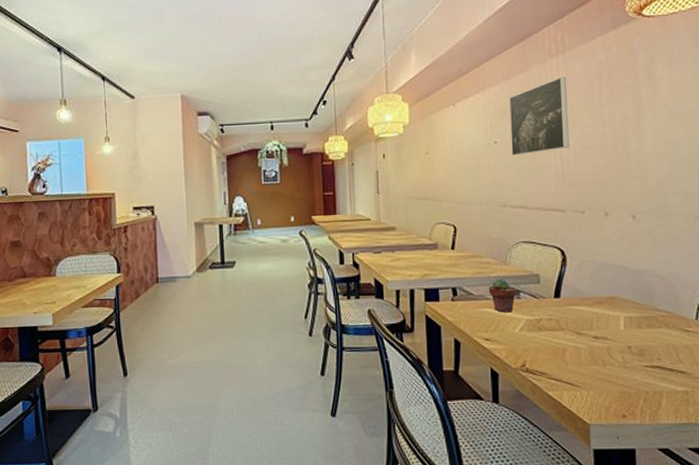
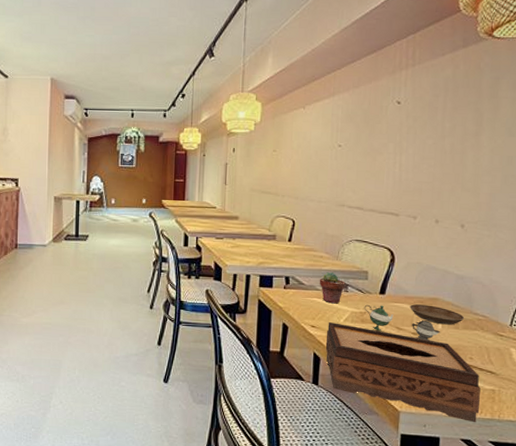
tissue box: none [502,332,675,429] -> present [325,321,481,423]
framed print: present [509,77,569,156] -> none [354,89,414,160]
teapot: none [539,309,624,344] -> present [364,304,441,341]
saucer: none [588,305,647,325] -> present [410,304,465,325]

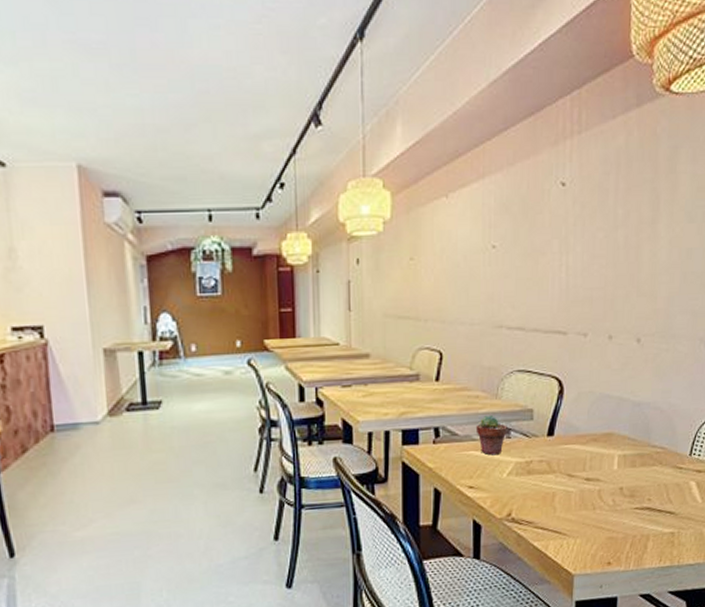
tissue box: present [325,321,481,423] -> none [486,478,659,574]
teapot: present [364,304,441,341] -> none [530,449,617,486]
saucer: present [410,304,465,325] -> none [582,442,642,464]

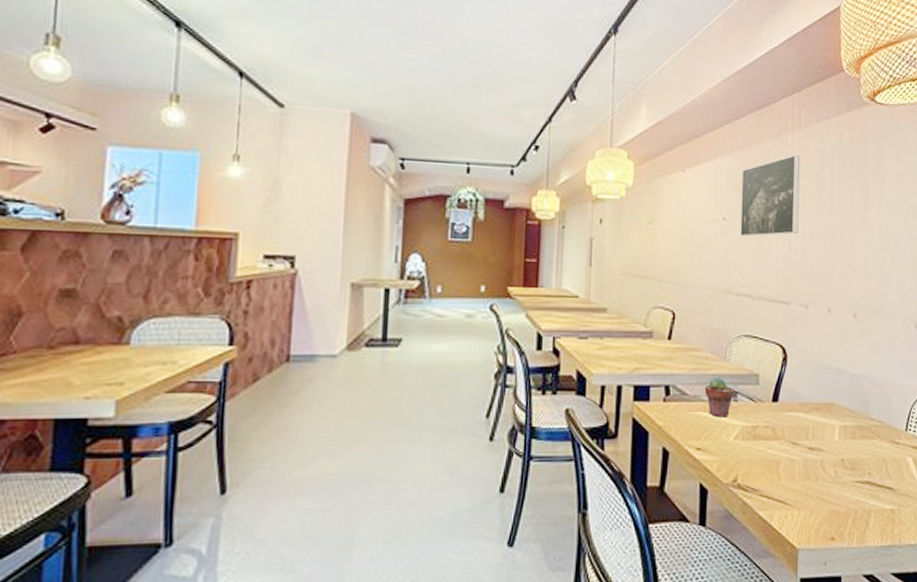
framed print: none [511,166,581,264] -> present [740,155,801,237]

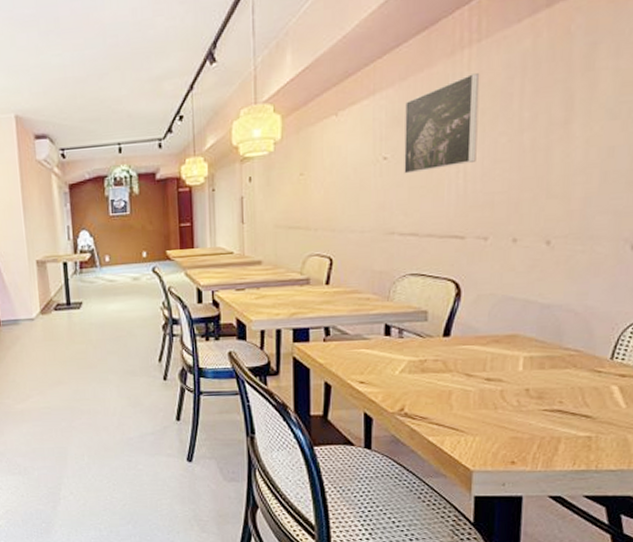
potted succulent: present [704,377,735,418] -> none [366,316,400,354]

